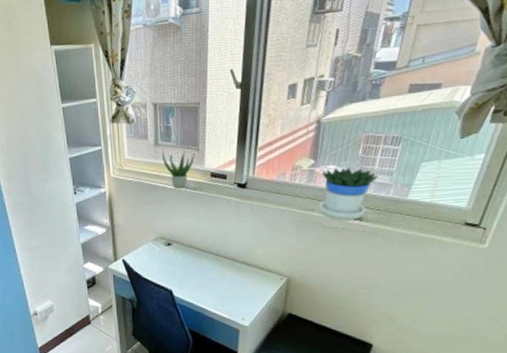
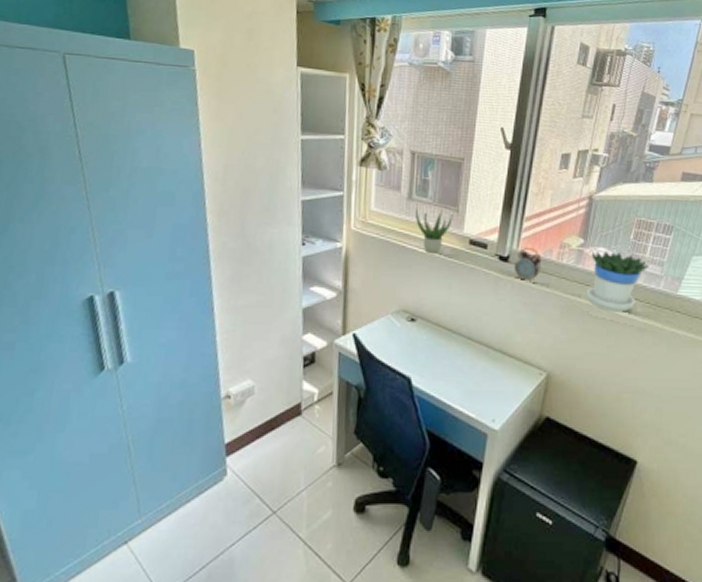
alarm clock: none [252,173,277,204] -> present [514,247,542,284]

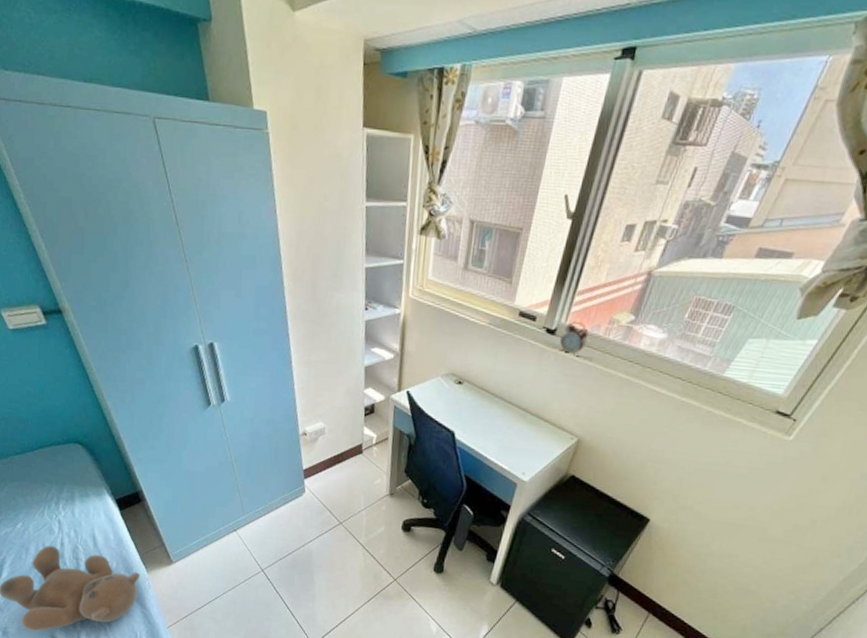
potted plant: present [414,204,453,255] -> none [469,274,506,325]
flowerpot: present [586,250,649,312] -> none [627,328,699,390]

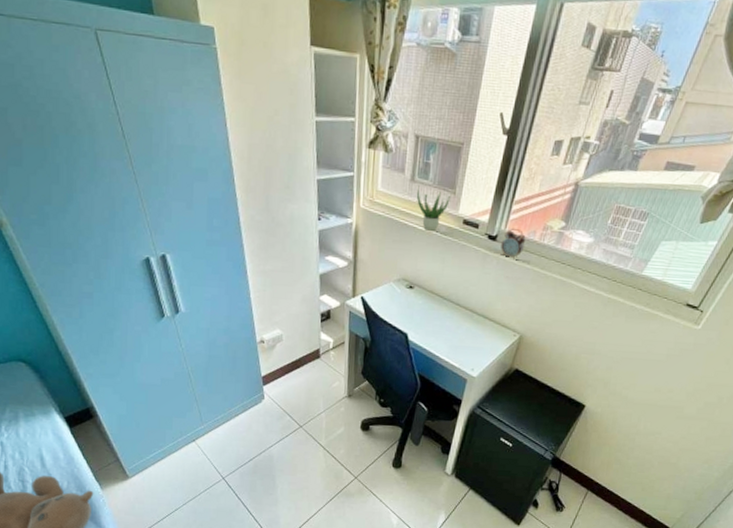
potted plant: none [469,274,506,325] -> present [416,185,450,232]

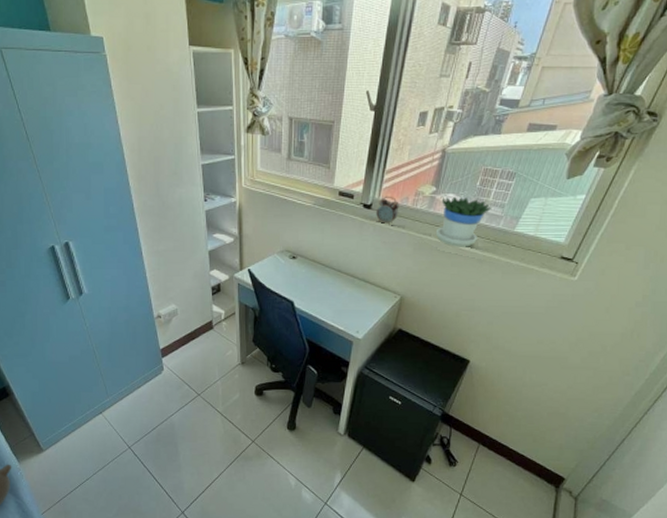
potted plant: present [416,185,450,232] -> none [293,163,325,205]
flowerpot: none [561,233,621,288] -> present [435,196,491,247]

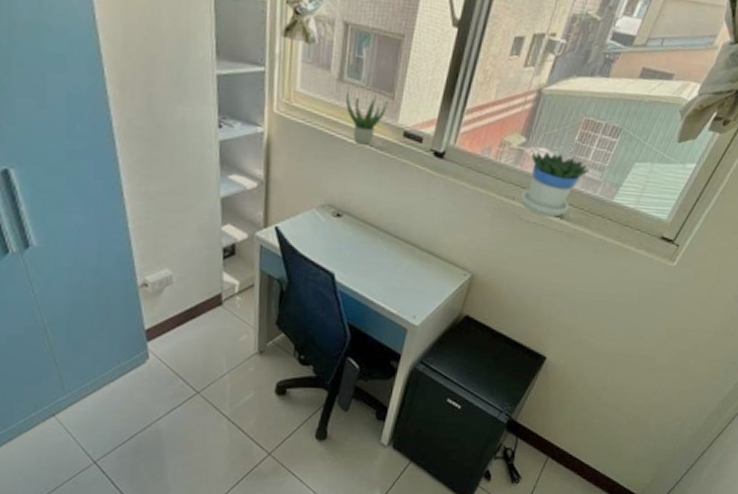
potted plant: none [293,163,325,205] -> present [345,86,388,147]
alarm clock: present [376,196,399,226] -> none [449,143,480,183]

